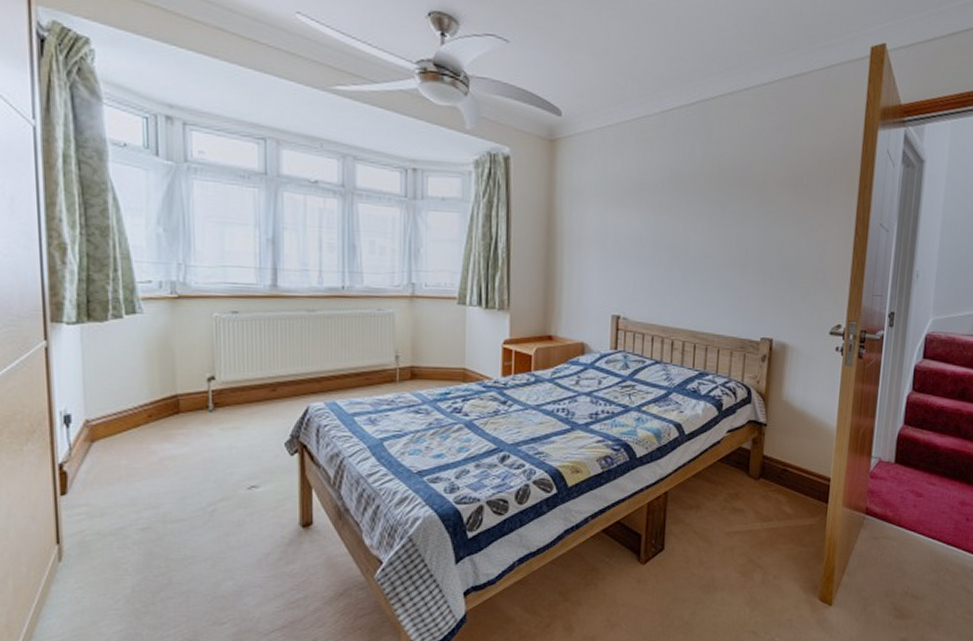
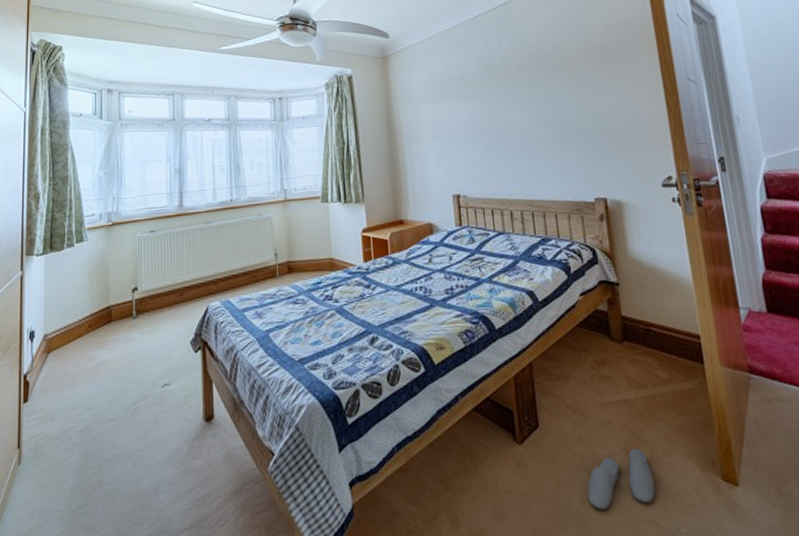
slippers: none [699,572,761,623] -> present [587,448,656,511]

